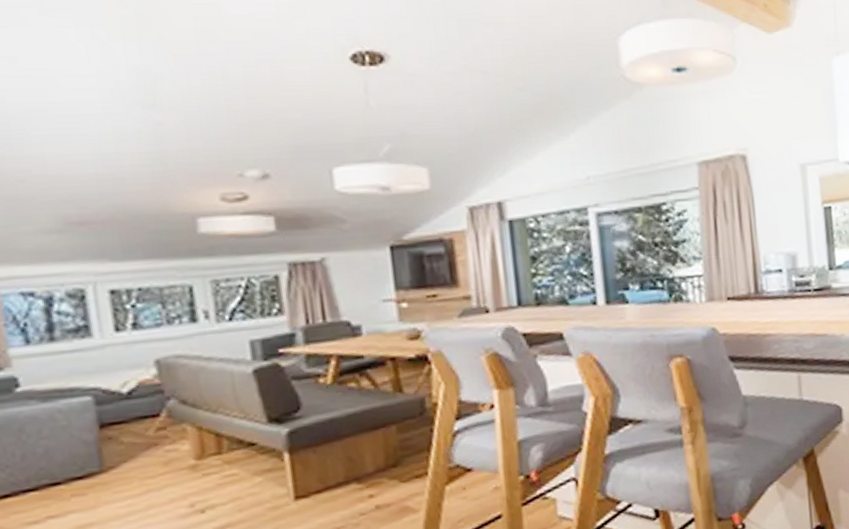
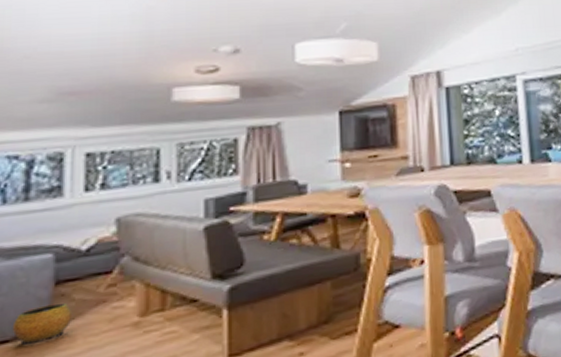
clay pot: none [61,446,125,488] -> present [12,303,73,346]

